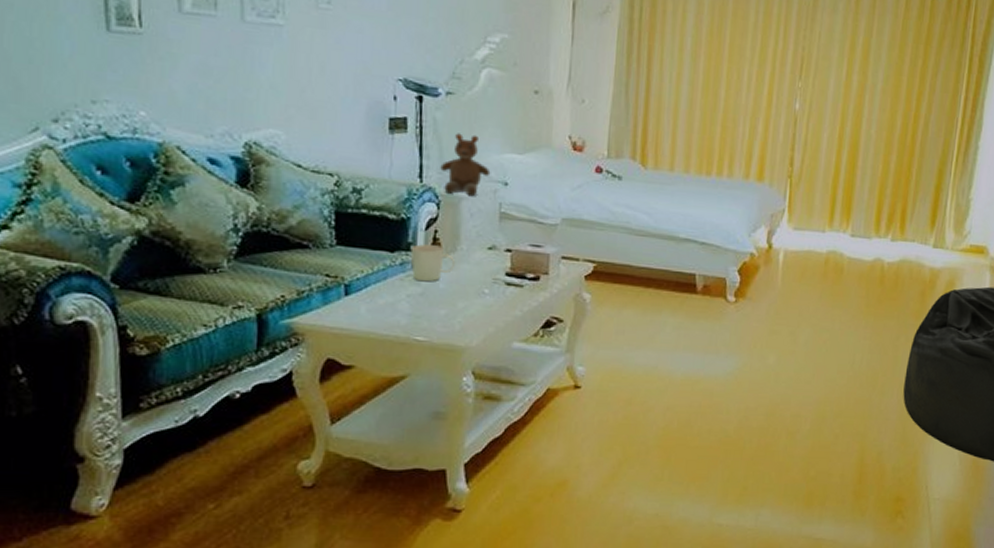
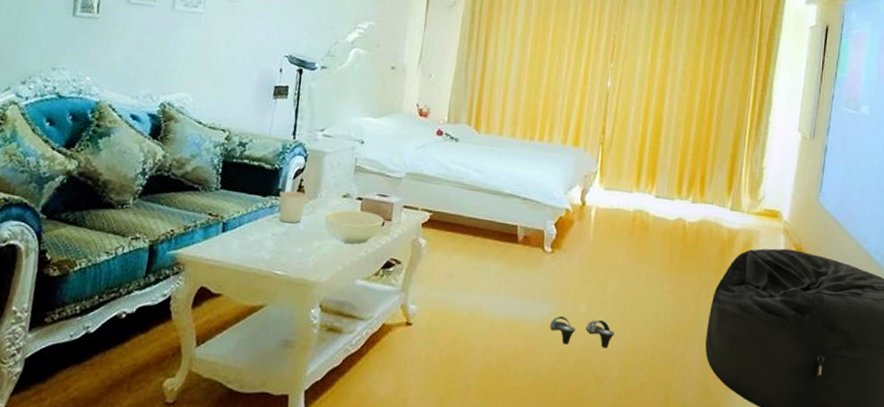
teddy bear: present [440,133,491,197] -> none [310,99,351,152]
bowl: none [468,263,540,303] -> present [324,209,384,244]
slippers: none [736,369,806,401] -> present [550,316,614,348]

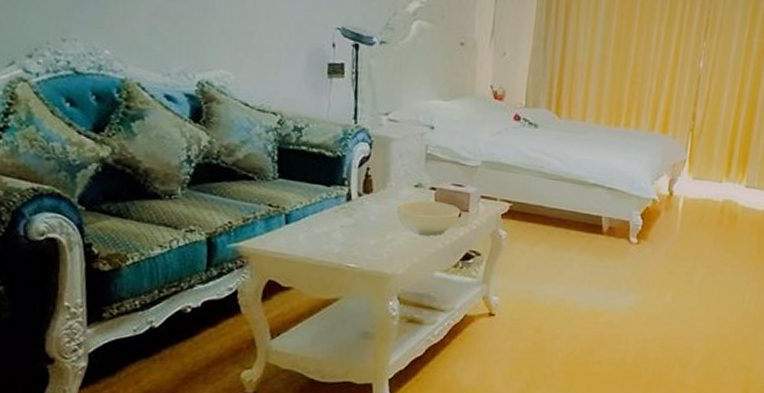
mug: present [278,190,316,224] -> none [344,180,386,215]
slippers: present [550,316,614,348] -> none [635,305,699,335]

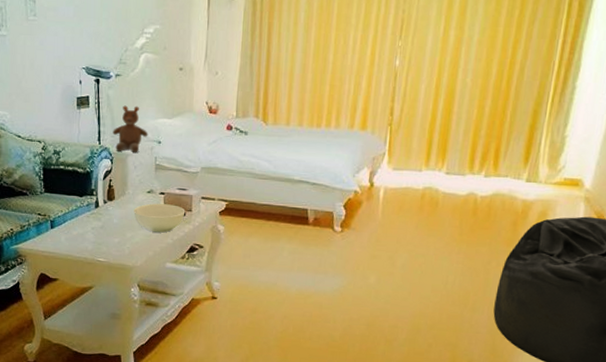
teddy bear: none [373,79,419,139] -> present [112,105,148,153]

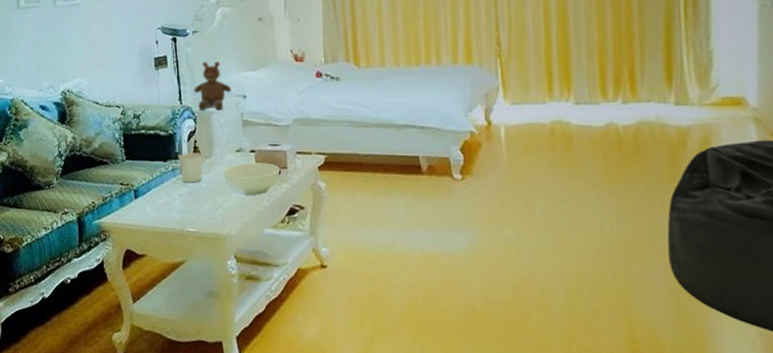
mug: none [93,190,125,218] -> present [178,153,213,183]

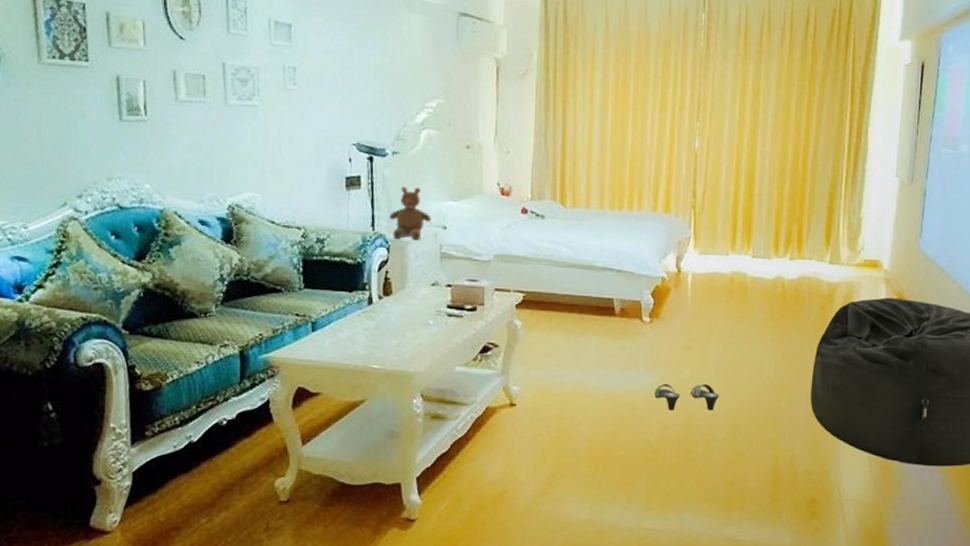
mug: present [178,153,213,183] -> none [366,284,404,317]
bowl: present [223,162,280,195] -> none [415,297,477,331]
slippers: none [474,244,552,274] -> present [654,383,719,411]

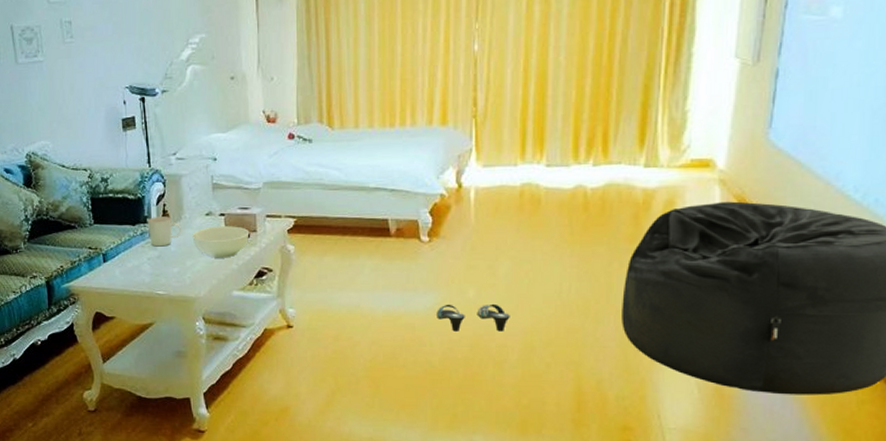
mug: none [366,284,404,317] -> present [147,216,182,247]
teddy bear: present [389,186,432,241] -> none [163,122,202,174]
bowl: none [415,297,477,331] -> present [192,226,250,258]

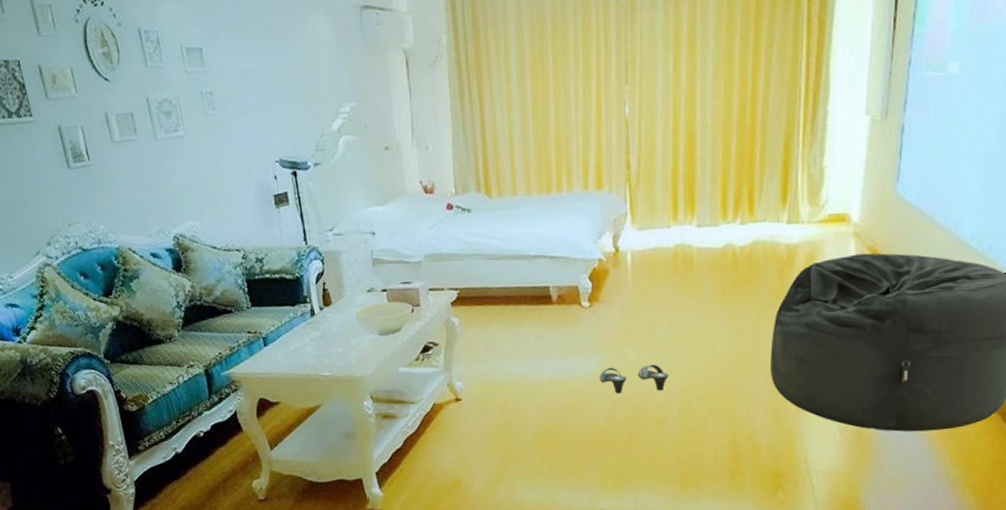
mug: present [147,216,182,247] -> none [307,295,344,327]

